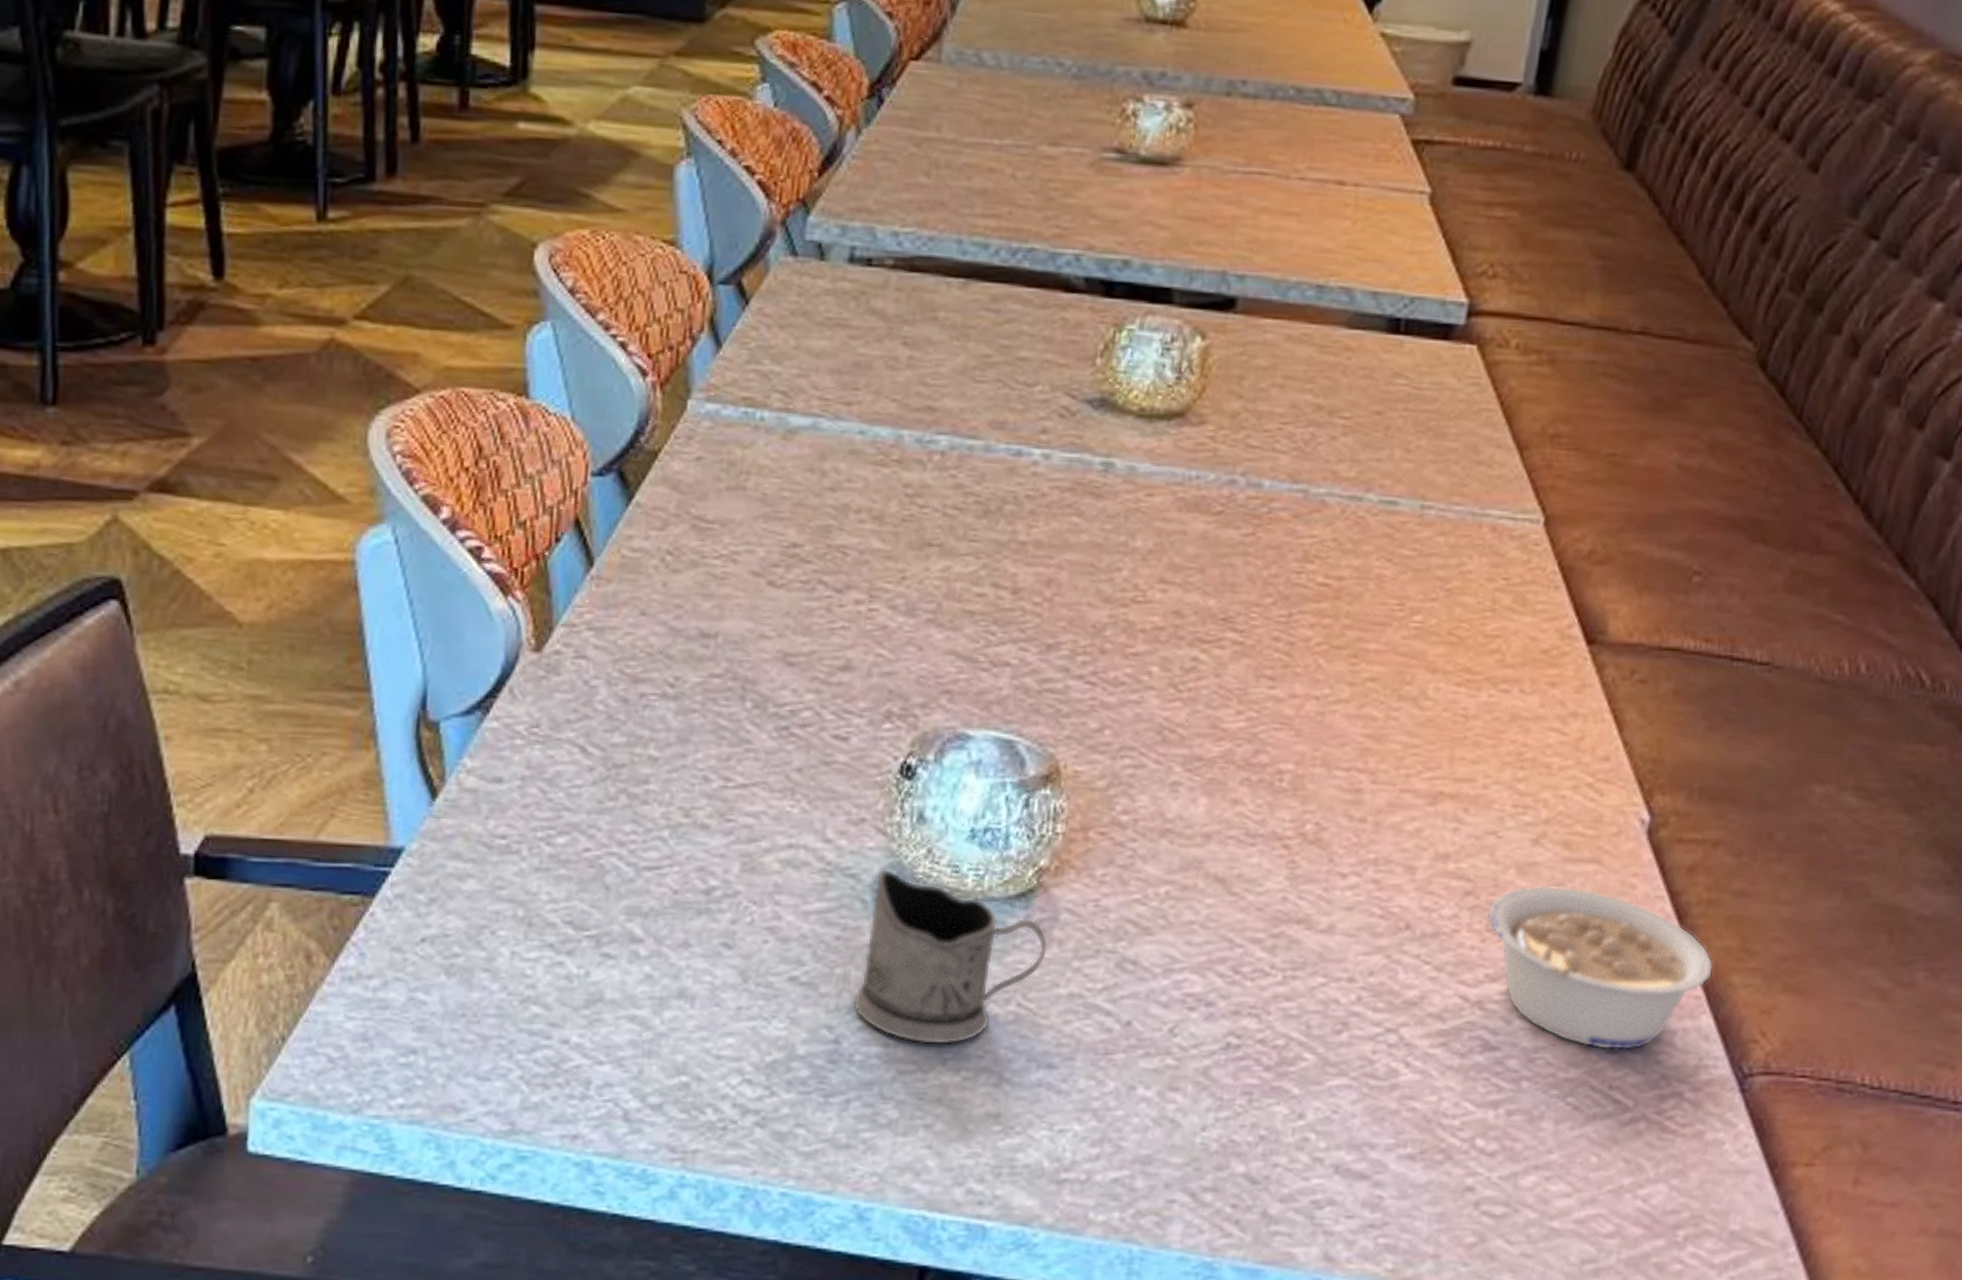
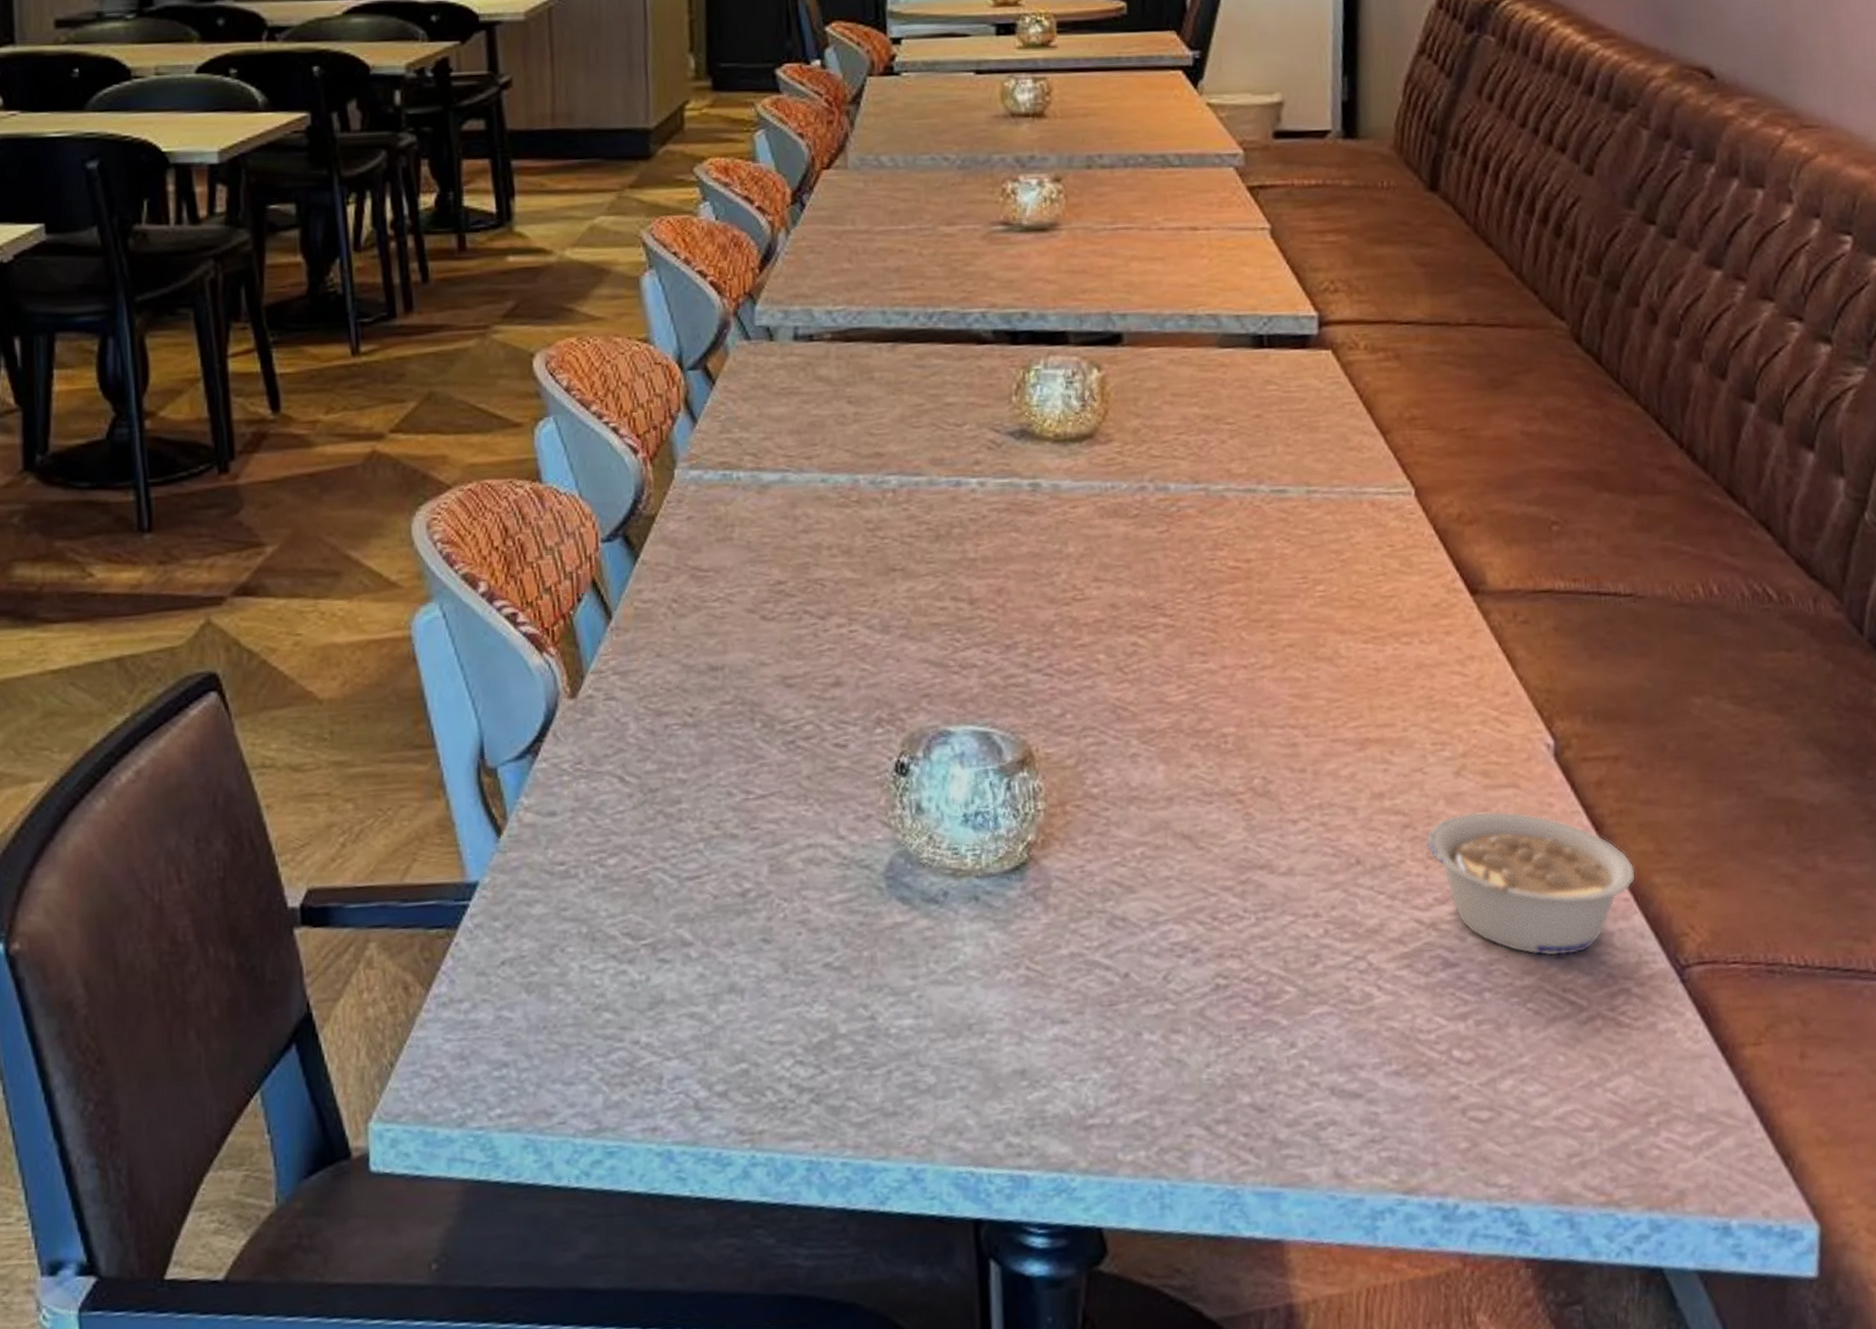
tea glass holder: present [852,868,1049,1046] -> none [881,857,1047,1013]

